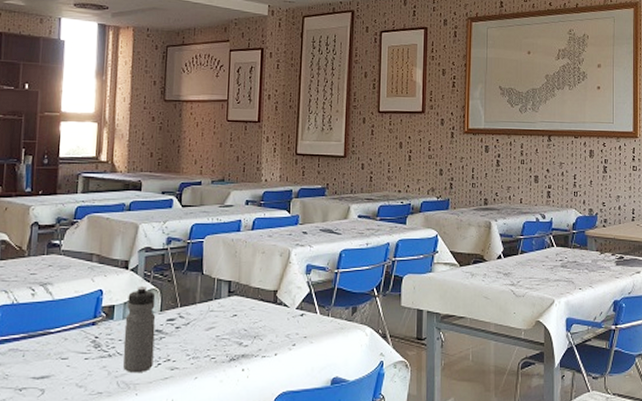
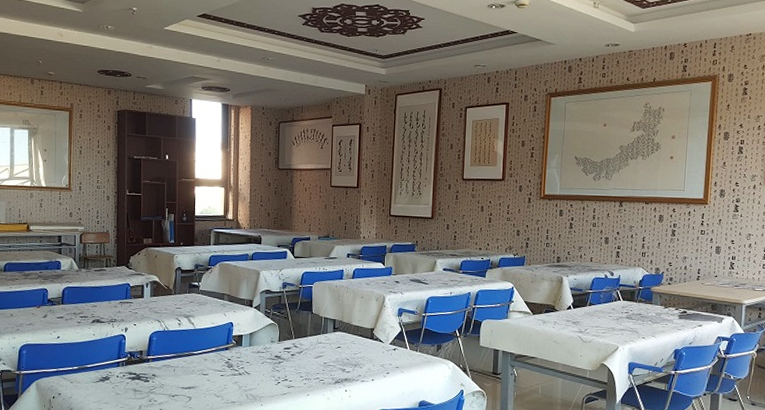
water bottle: present [123,285,156,372] -> none [250,320,275,388]

